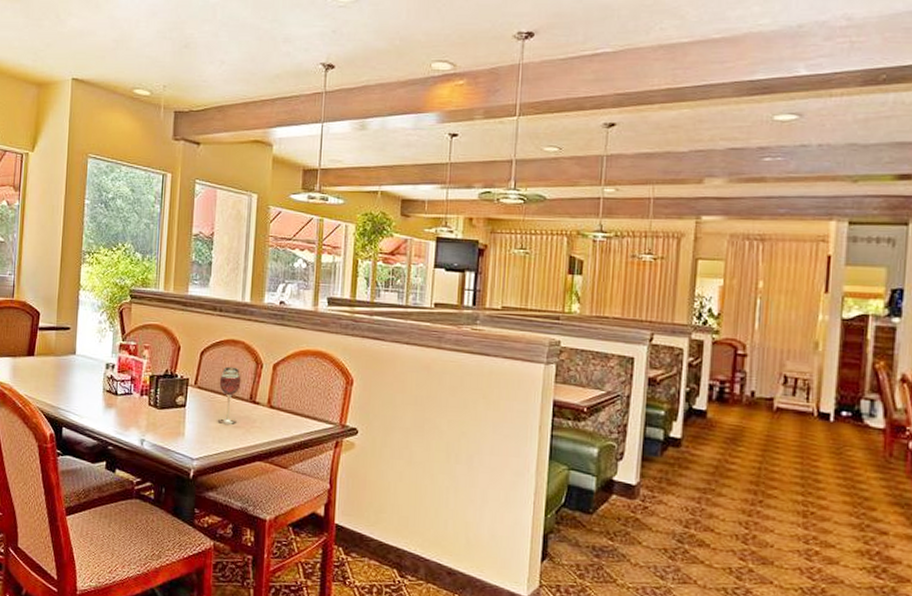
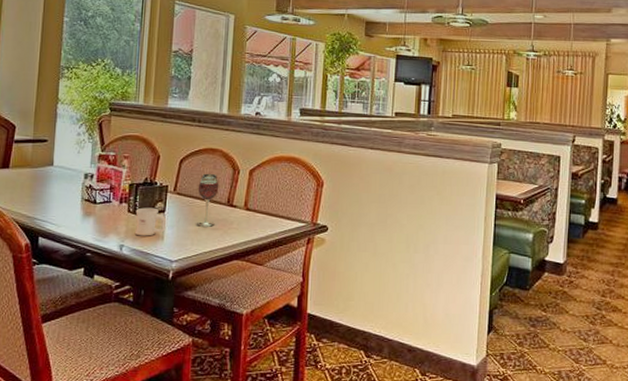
mug: none [155,401,188,432] -> present [134,207,167,236]

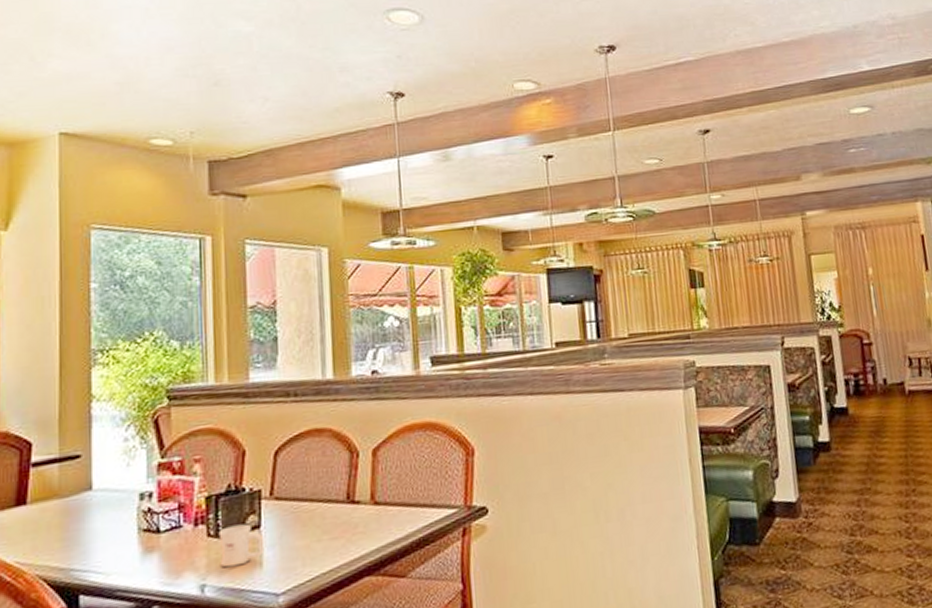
wineglass: present [197,173,219,227] -> none [303,462,333,539]

